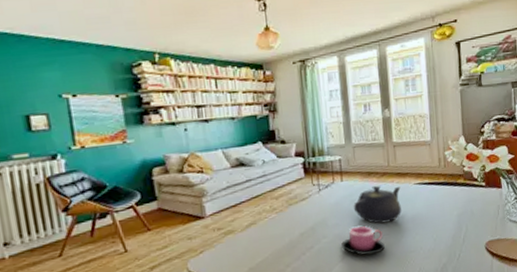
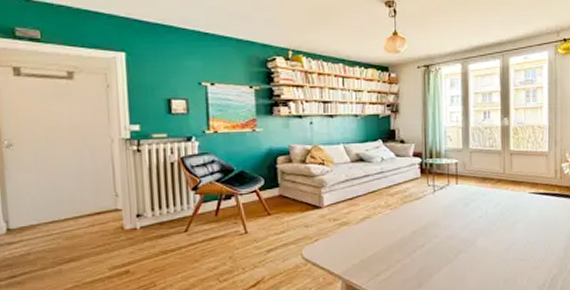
cup: present [340,225,386,256] -> none [451,229,496,259]
teapot: present [353,185,401,224] -> none [466,191,515,229]

